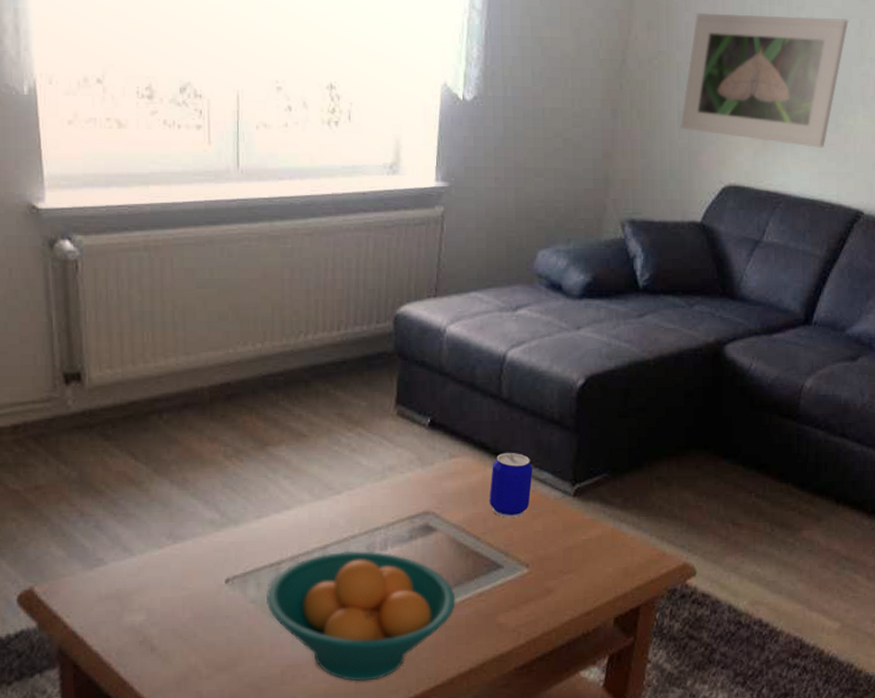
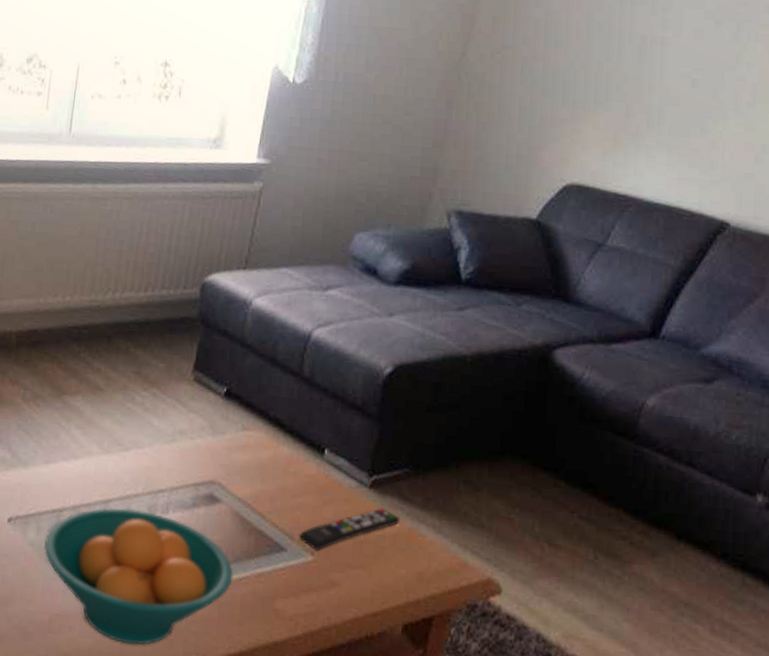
beer can: present [489,453,533,518] -> none [278,432,328,501]
remote control: none [514,514,604,562] -> present [299,508,400,550]
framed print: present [680,12,849,148] -> none [521,9,723,153]

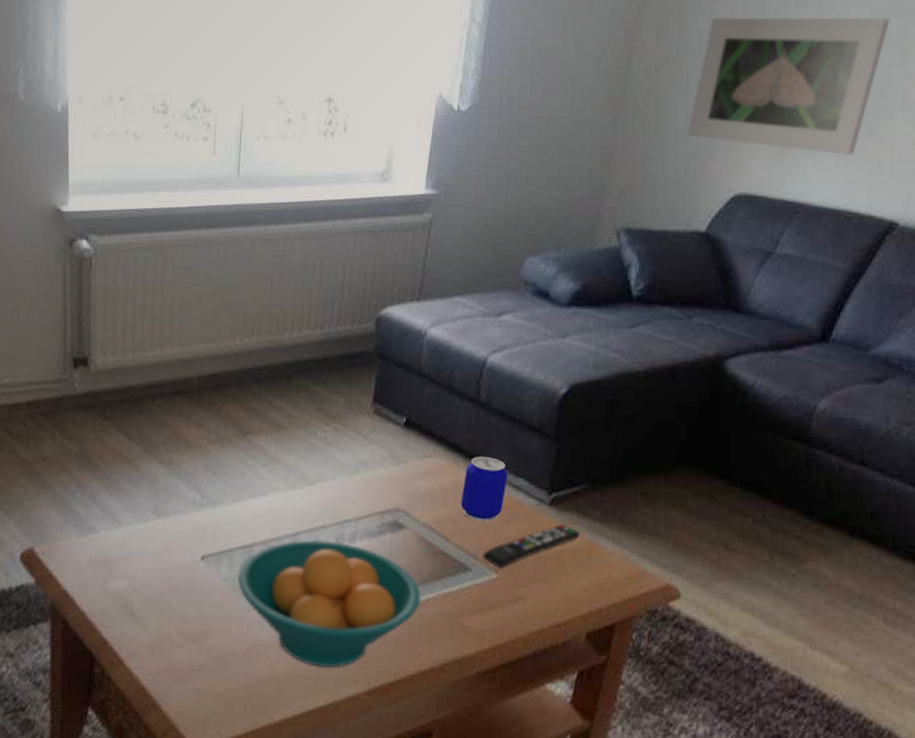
beer can: none [278,432,328,501] -> present [460,457,508,522]
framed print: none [521,9,723,153] -> present [687,17,890,155]

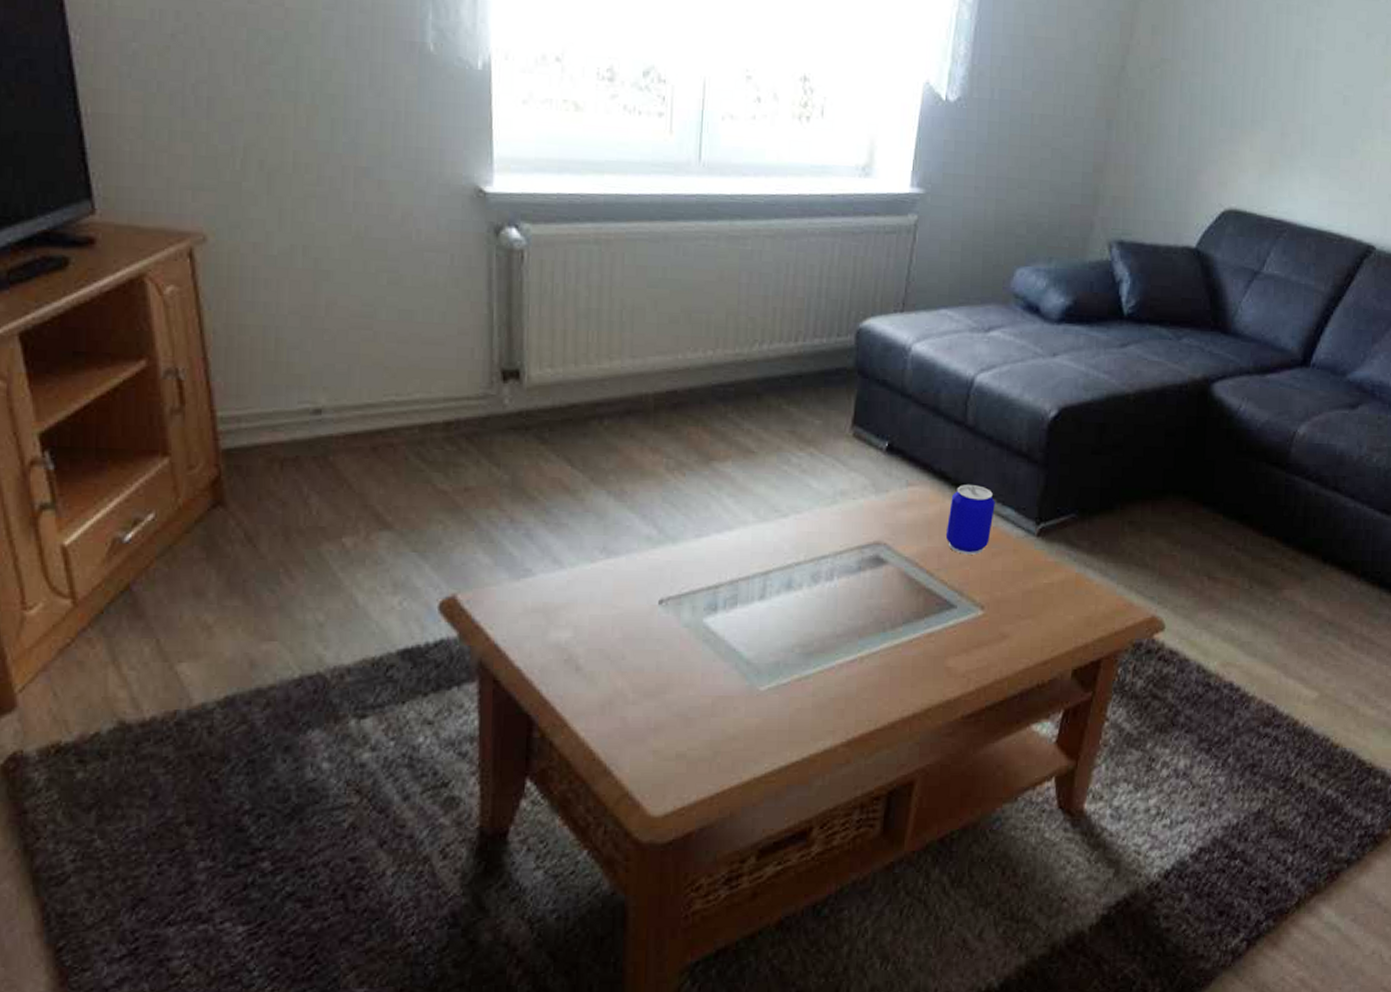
fruit bowl: present [237,539,421,668] -> none [700,578,903,719]
remote control: present [483,524,580,568] -> none [968,556,1068,604]
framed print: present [687,17,890,155] -> none [1180,19,1374,174]

